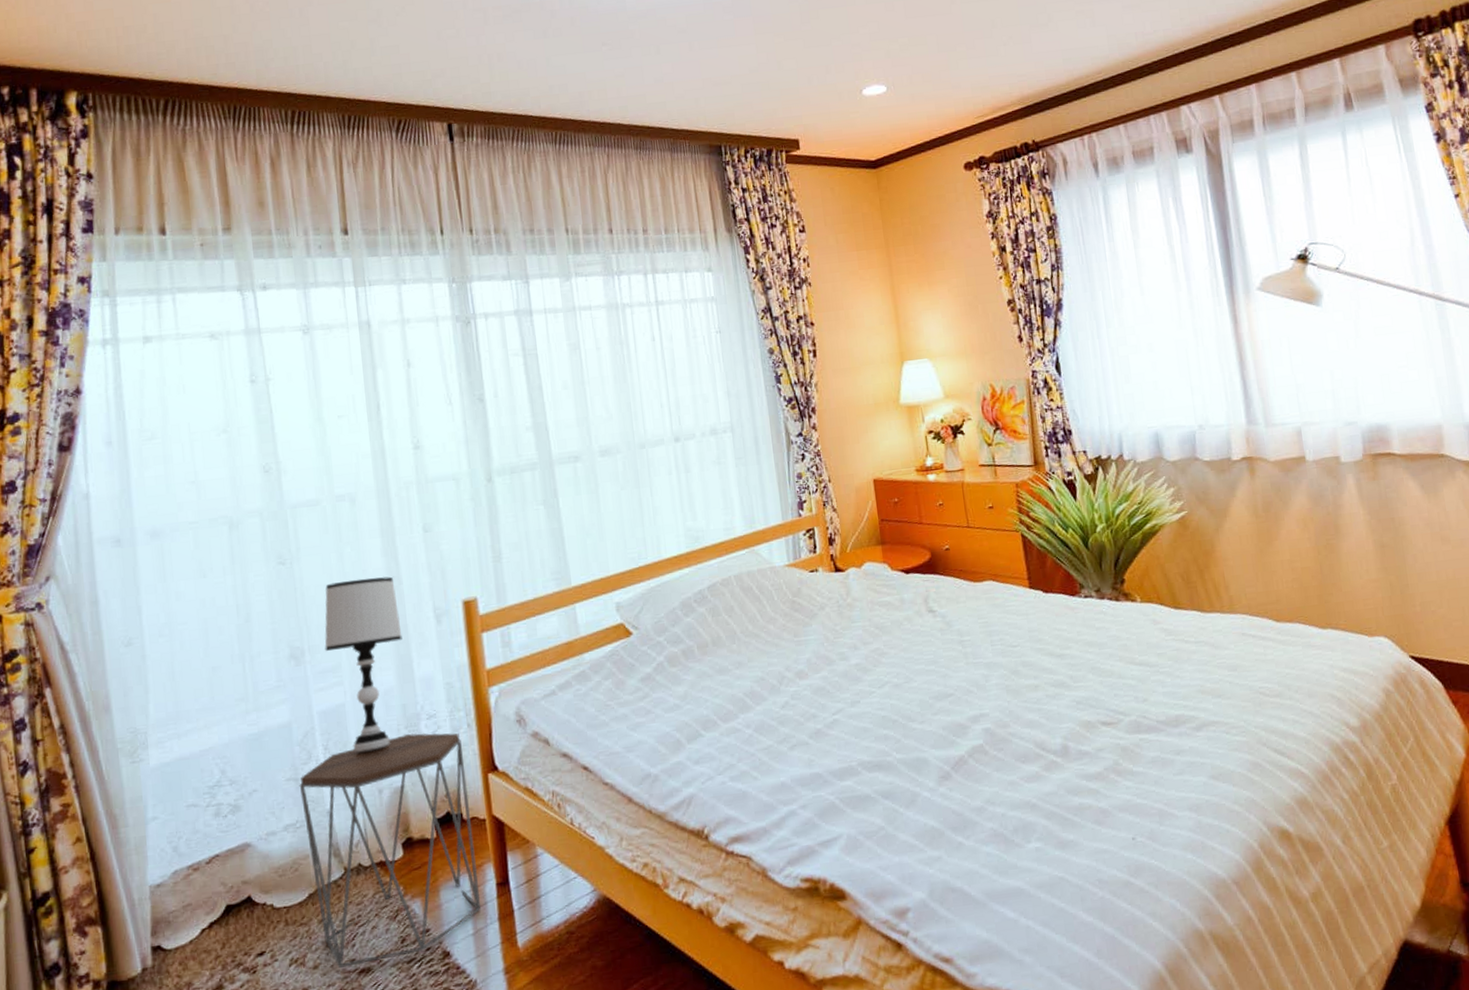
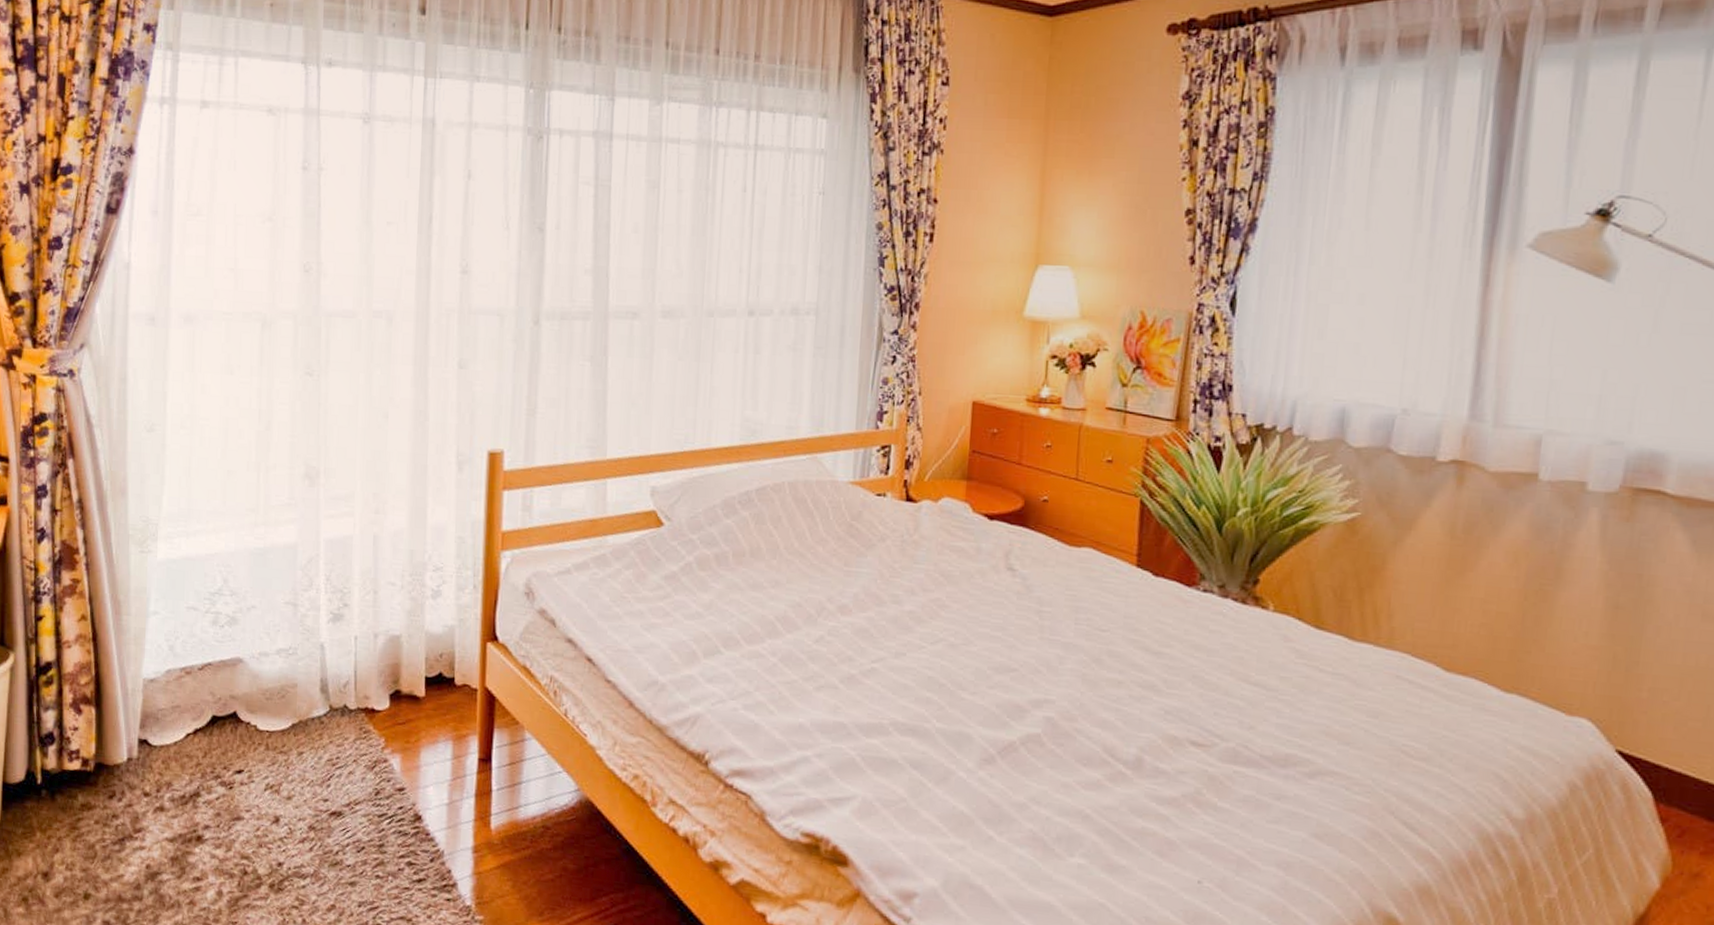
side table: present [299,733,482,968] -> none [297,582,465,809]
table lamp: present [325,576,402,752] -> none [341,405,421,592]

